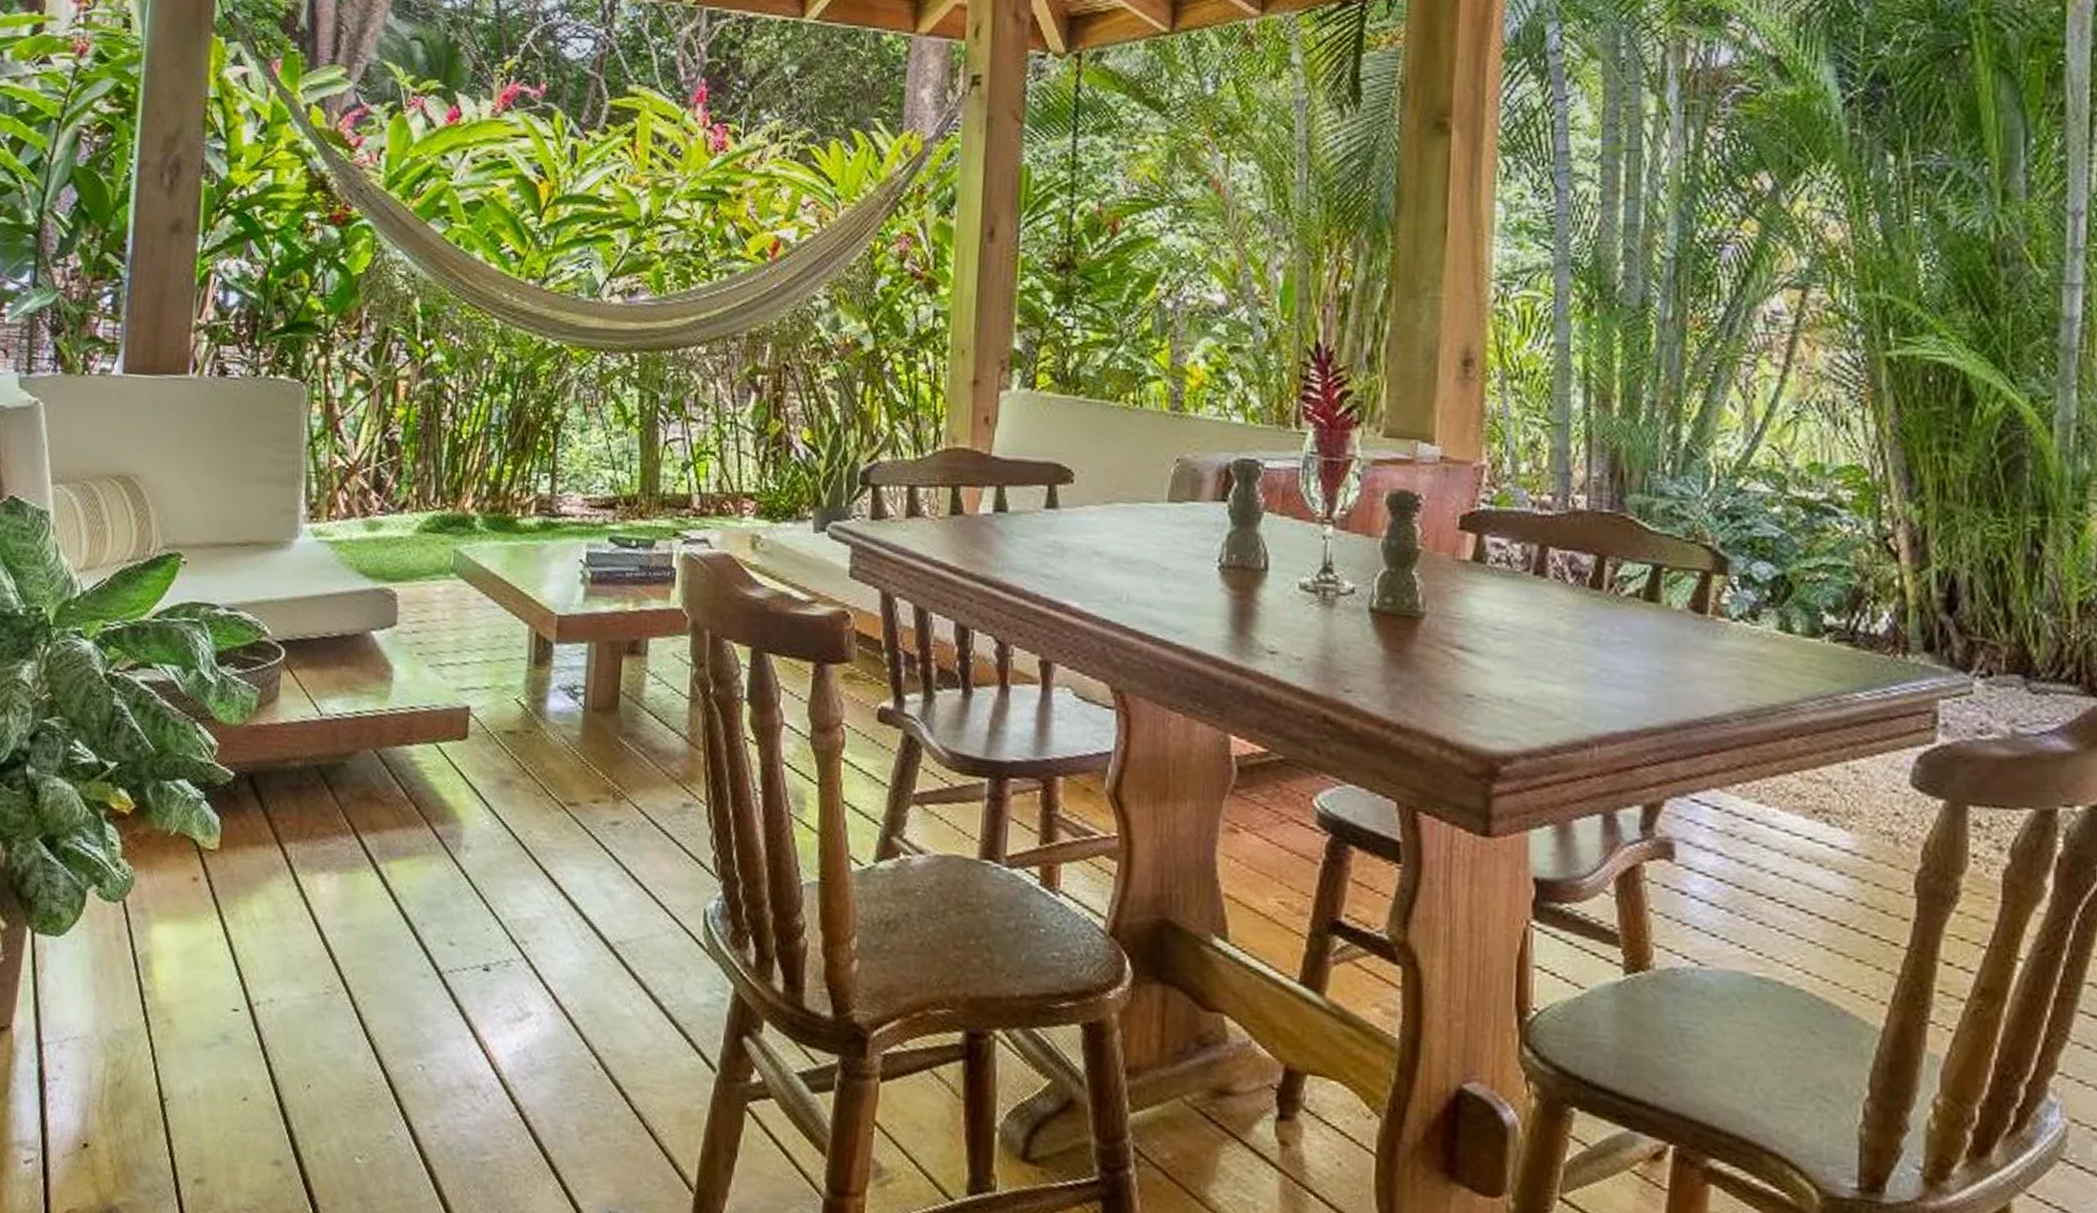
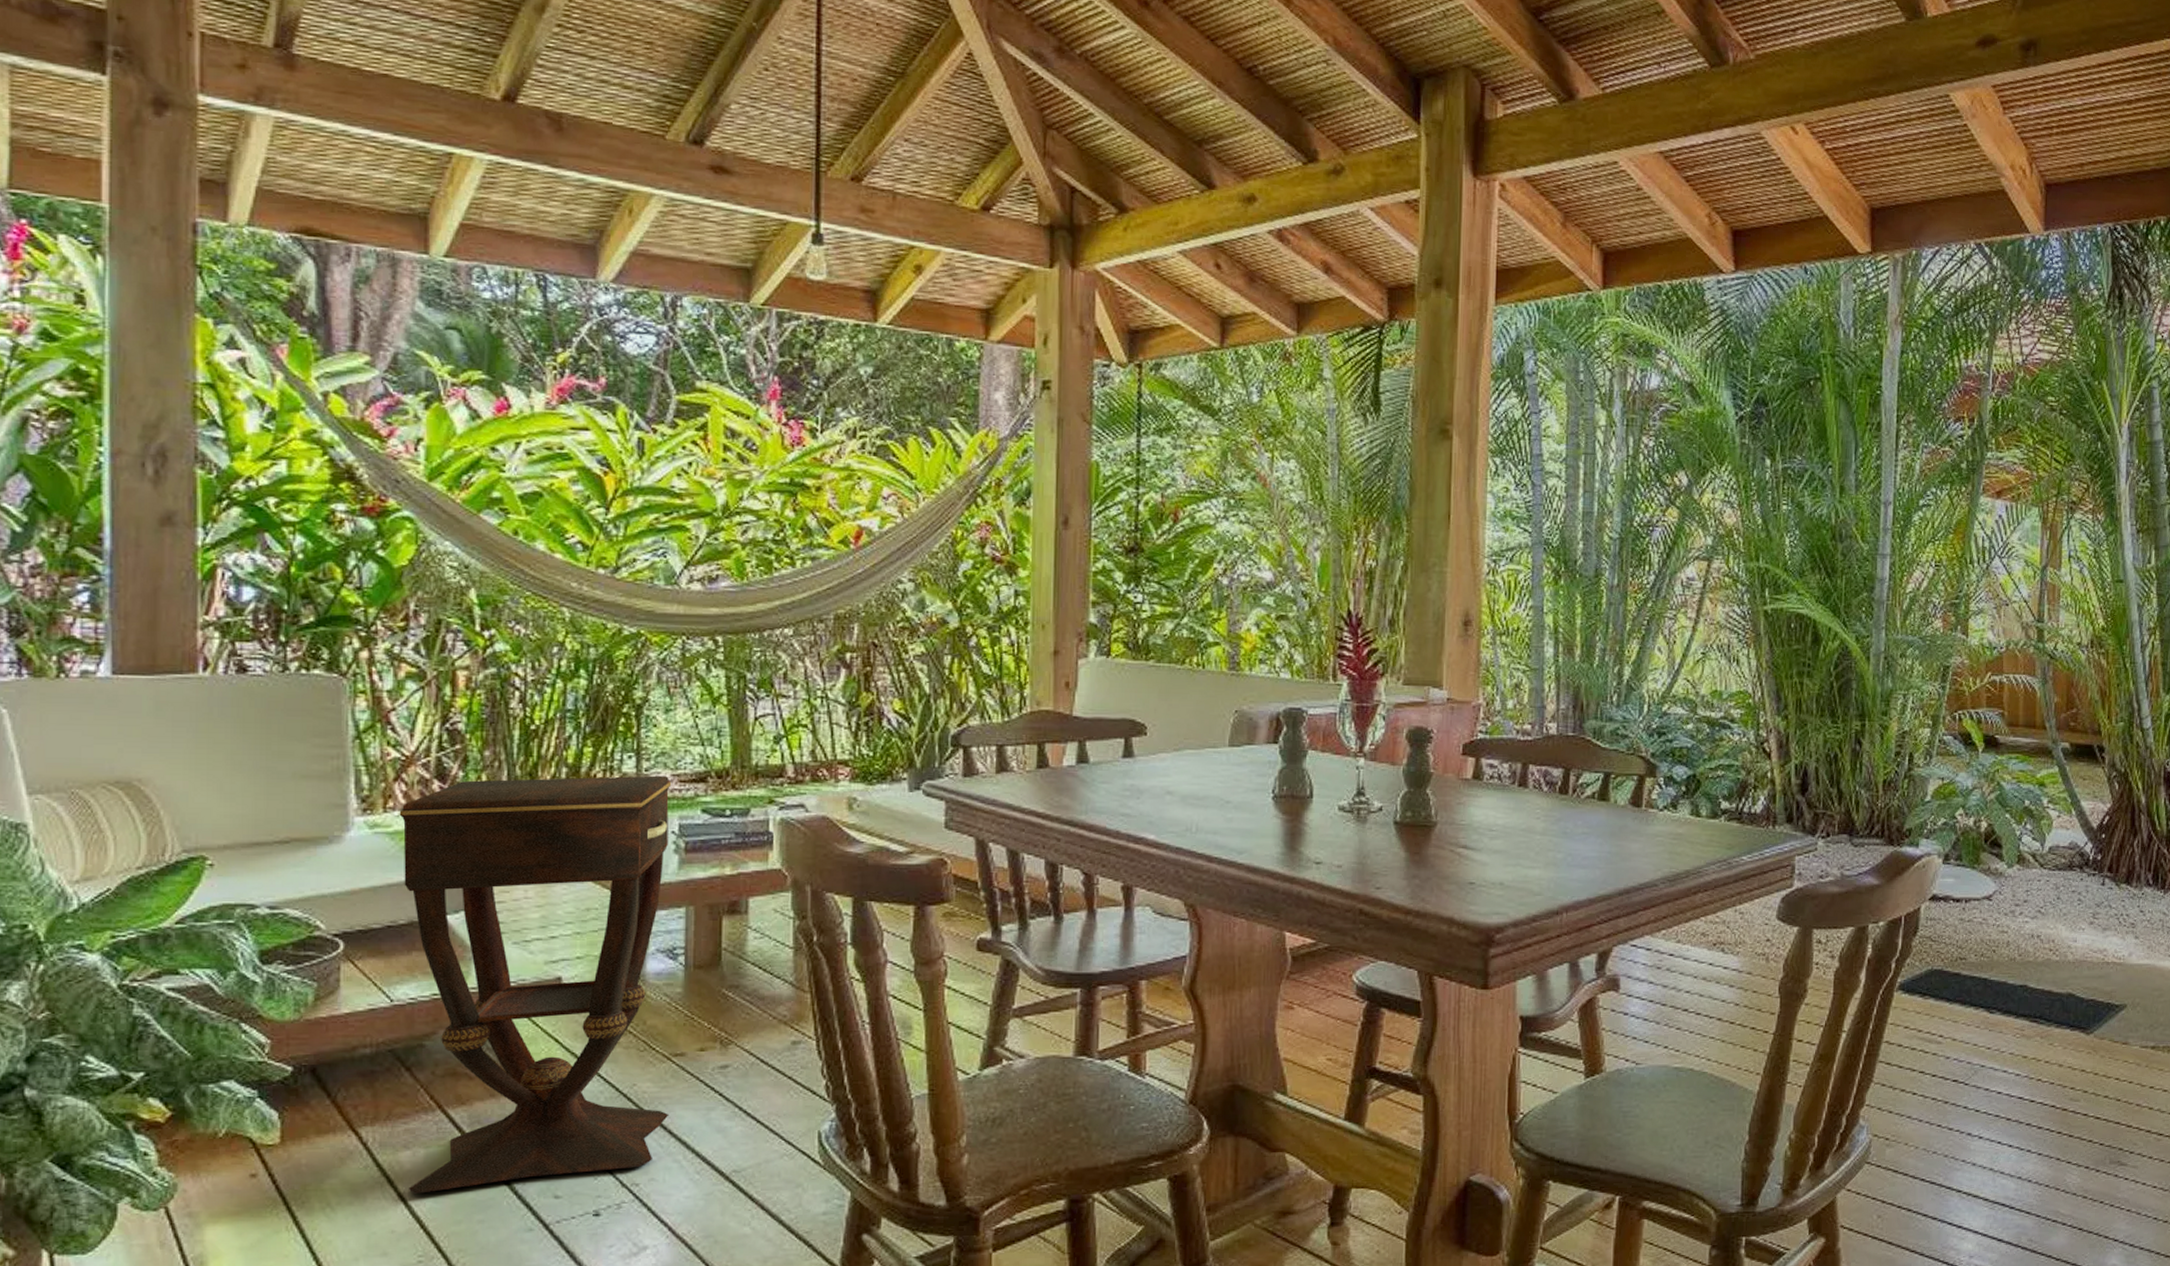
side table: none [322,493,583,924] -> present [399,775,672,1194]

